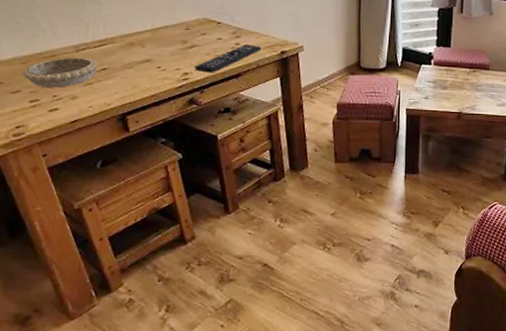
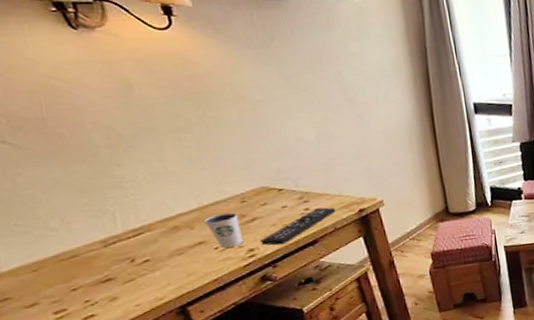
decorative bowl: present [23,57,99,88] -> none [35,252,138,295]
dixie cup: none [153,37,181,68] -> present [203,212,243,248]

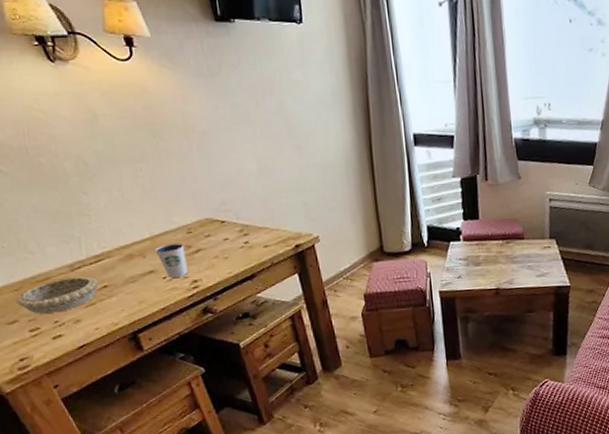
decorative bowl: none [35,252,138,295] -> present [16,276,98,314]
remote control: present [260,207,336,246] -> none [203,241,274,278]

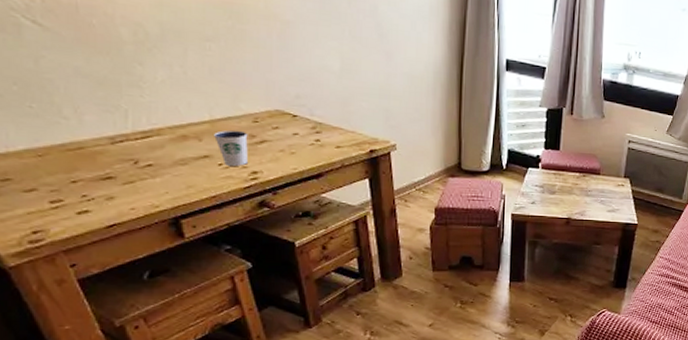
decorative bowl: present [16,276,98,314] -> none [39,150,142,186]

